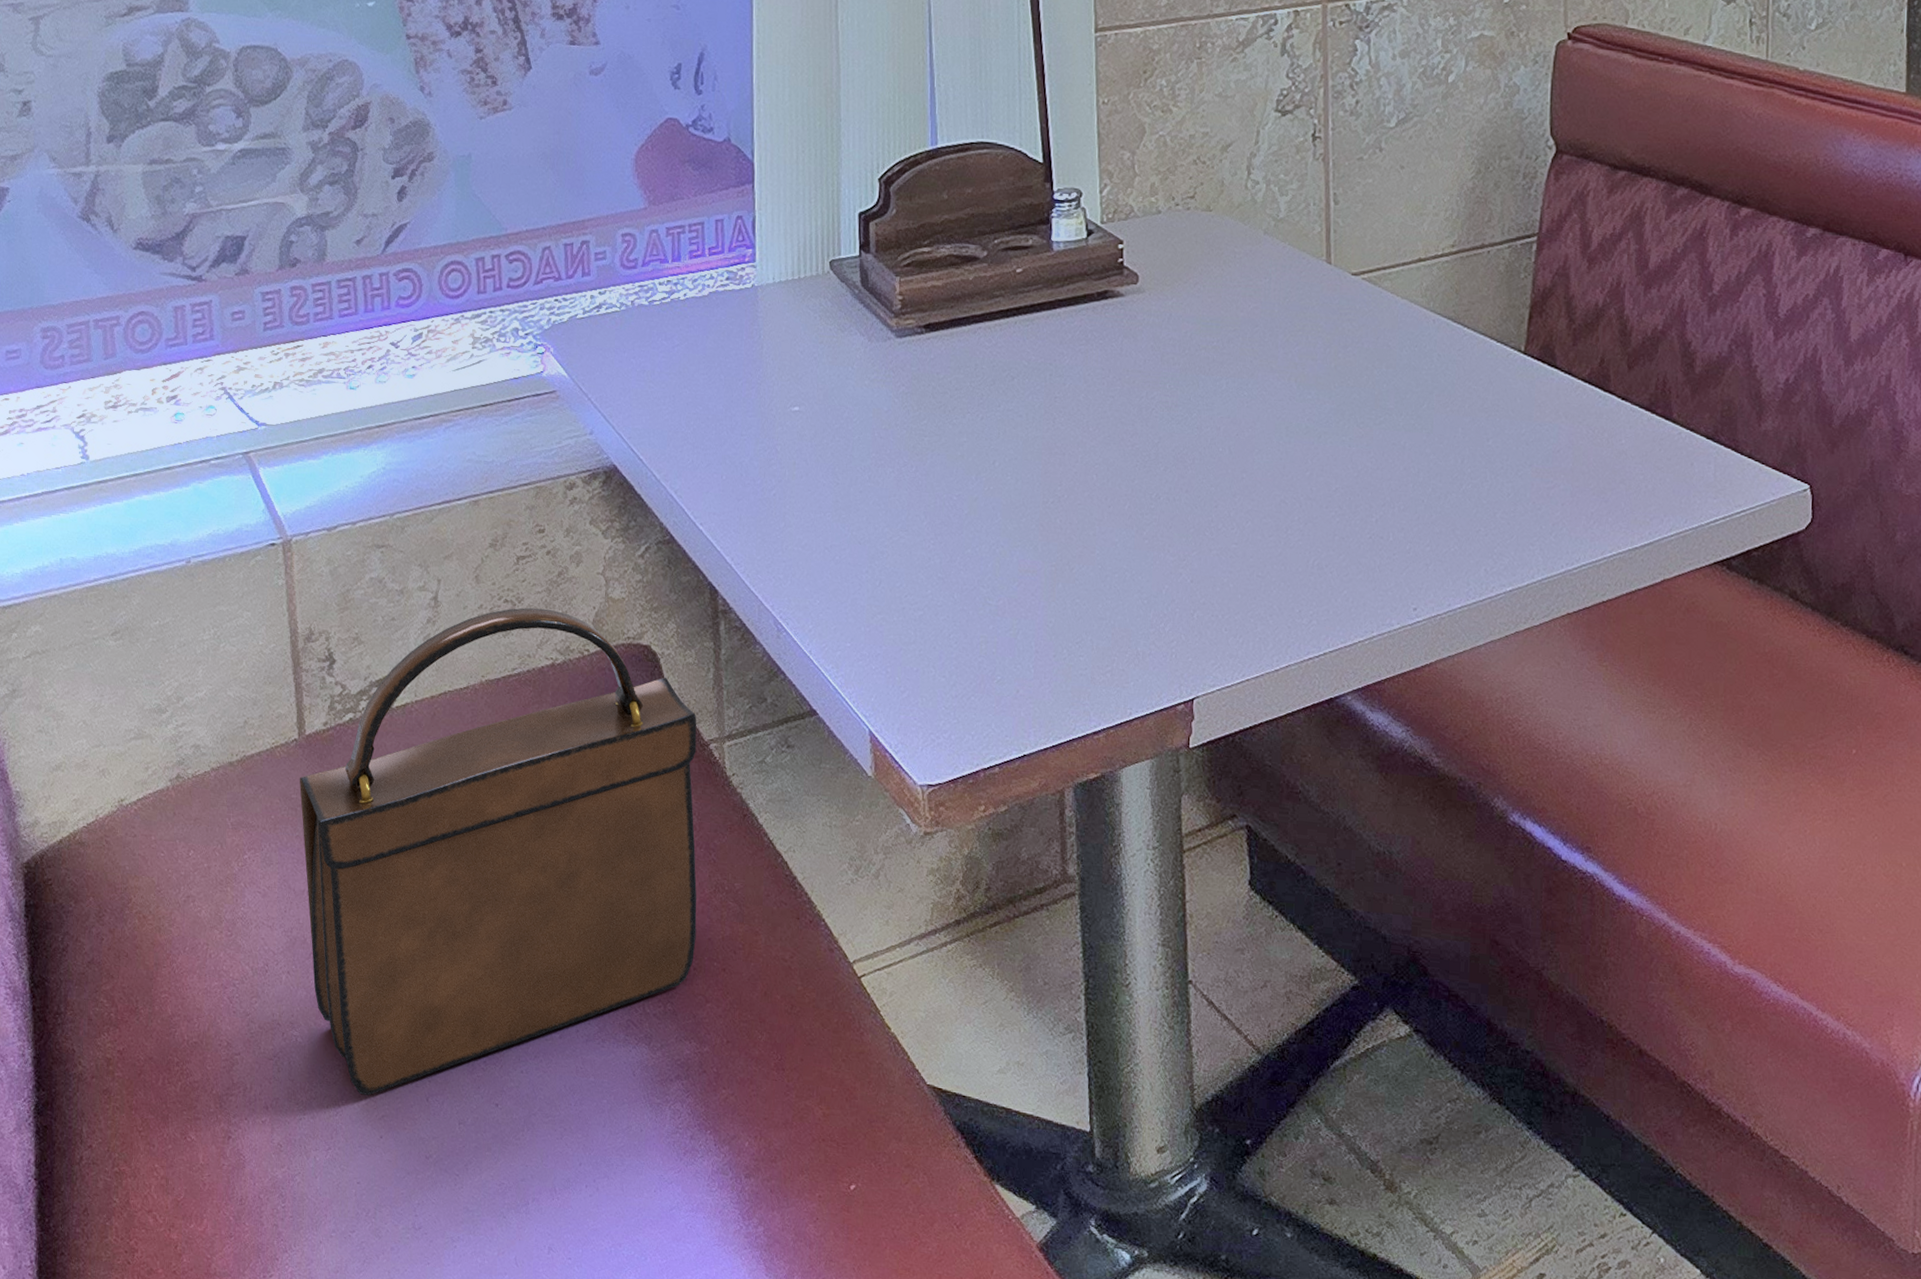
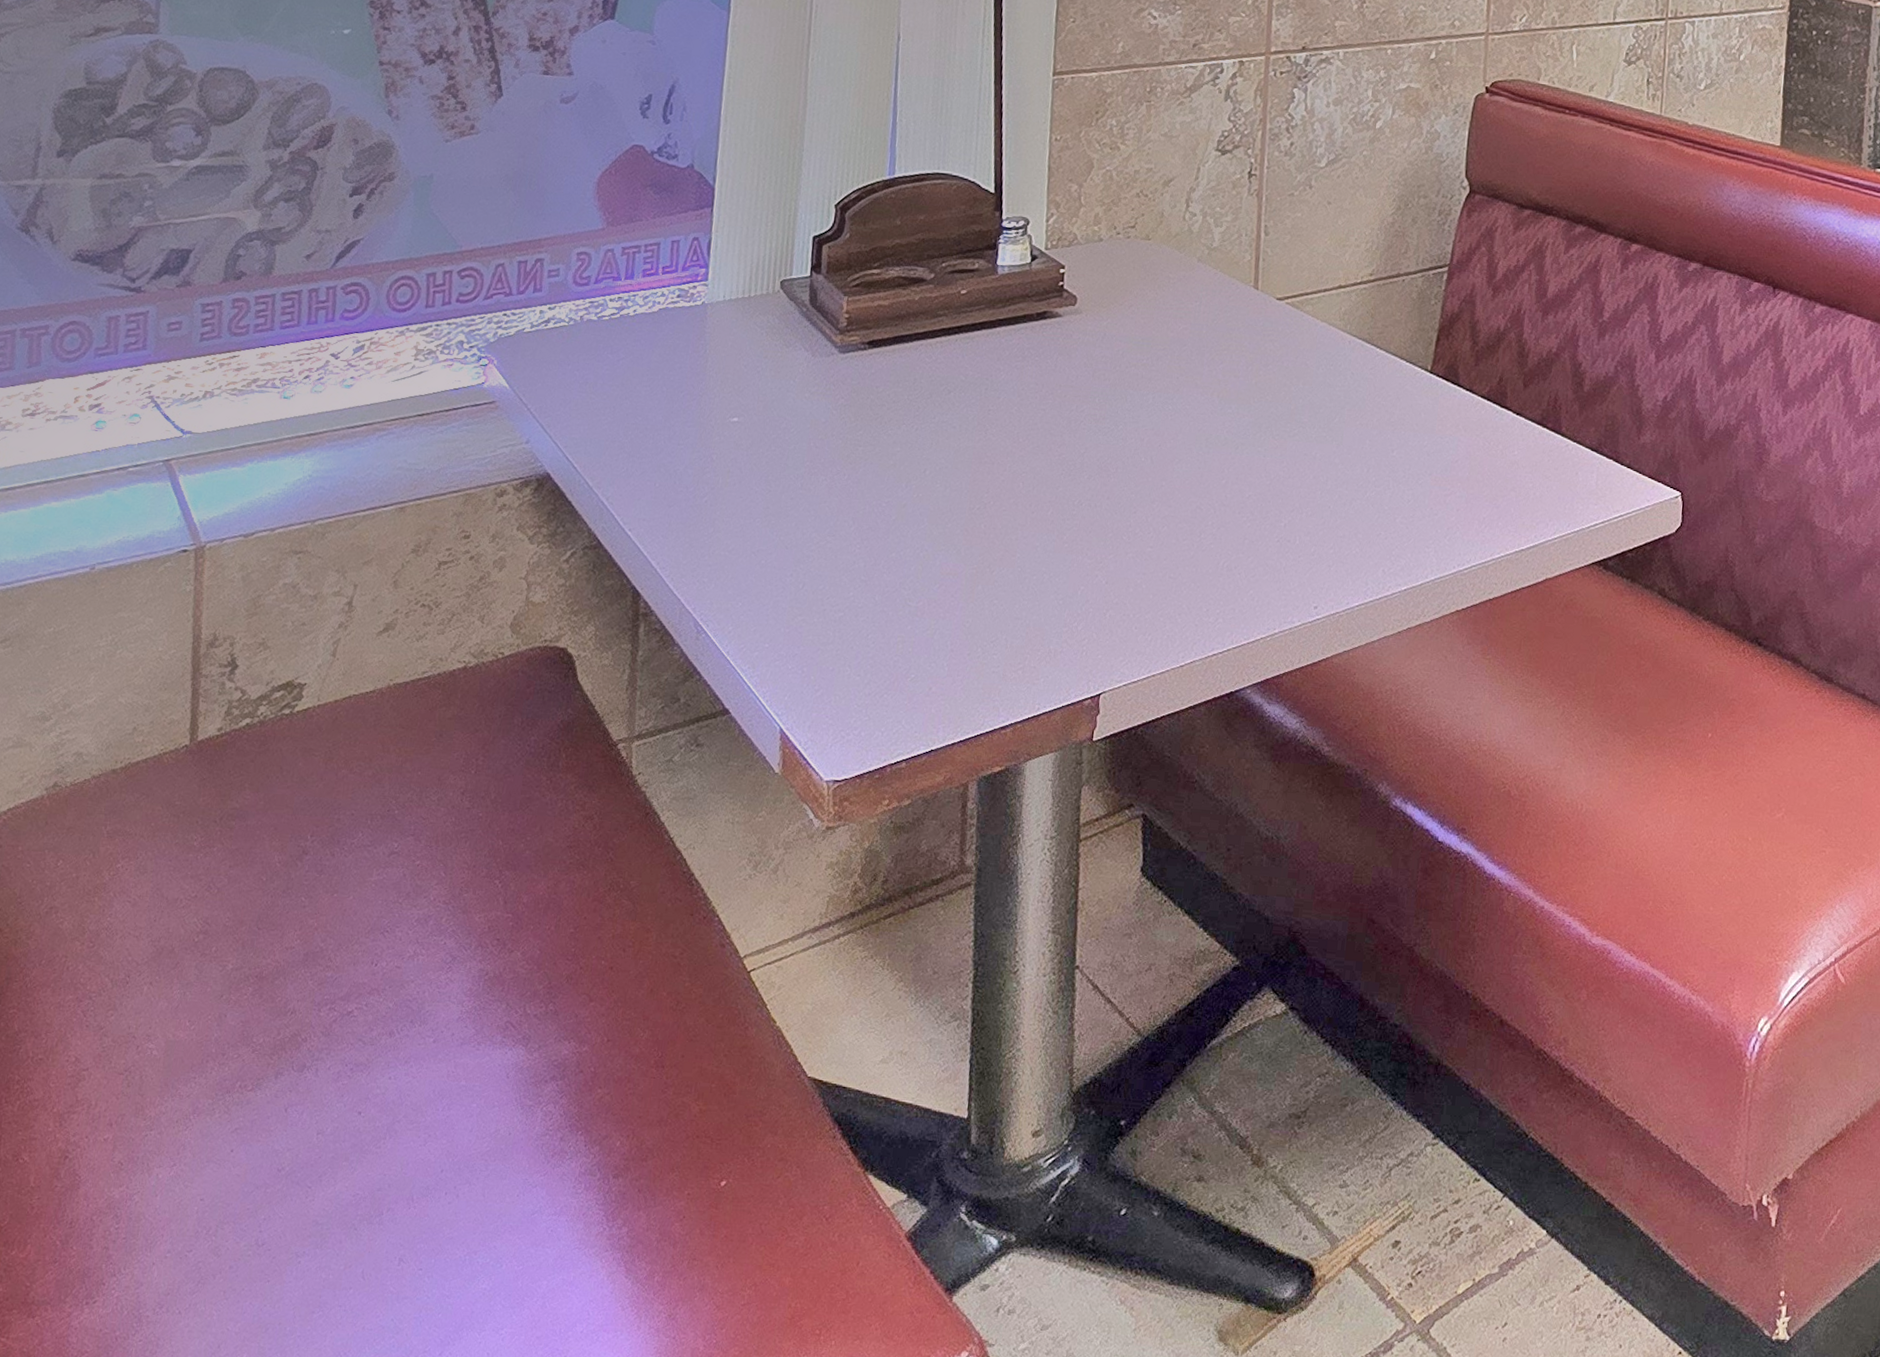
handbag: present [300,607,697,1096] -> none [177,611,607,1108]

